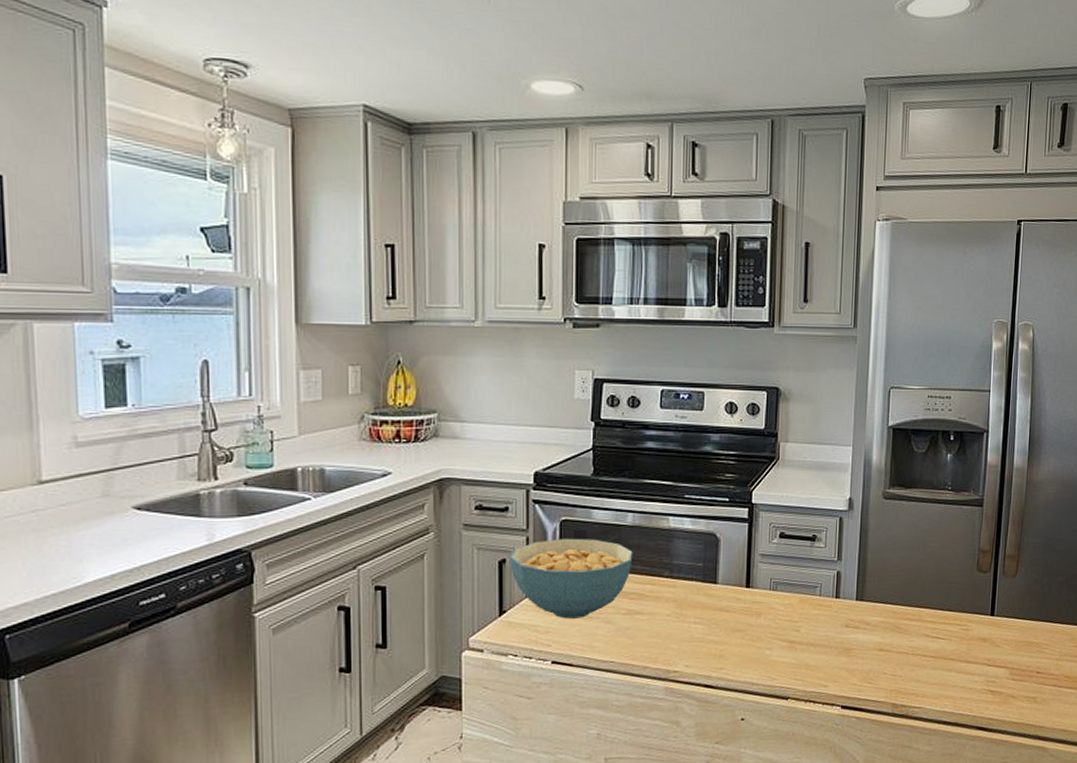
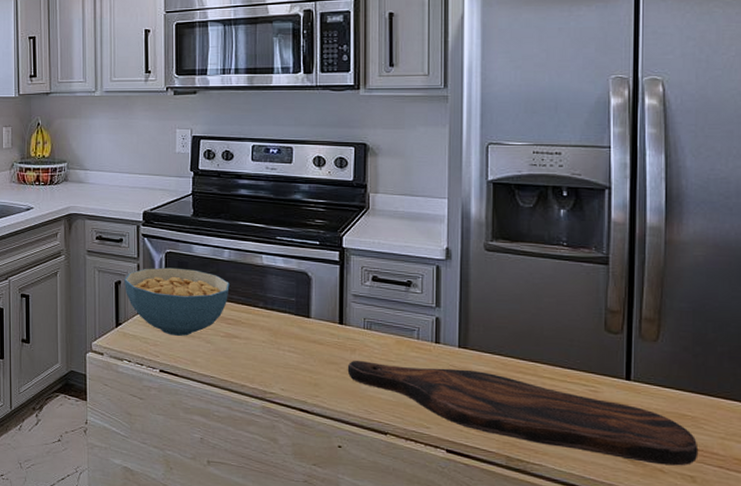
cutting board: none [752,622,1040,691] -> present [347,360,699,466]

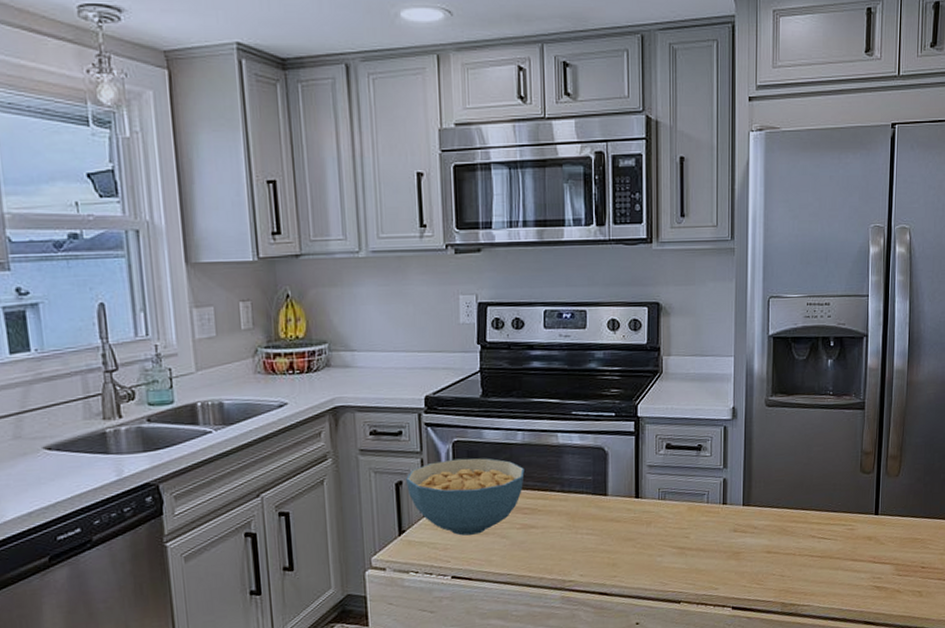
cutting board: present [347,360,699,466] -> none [643,526,925,587]

